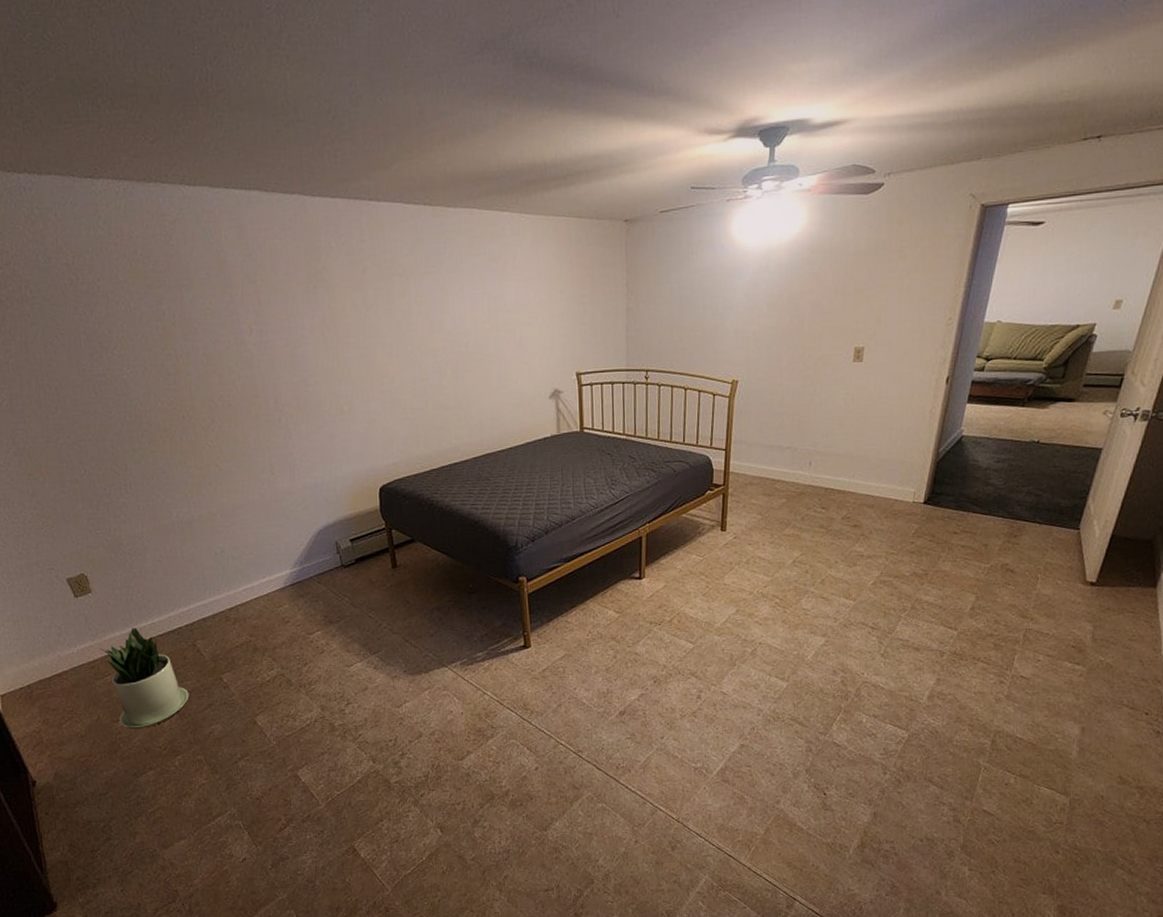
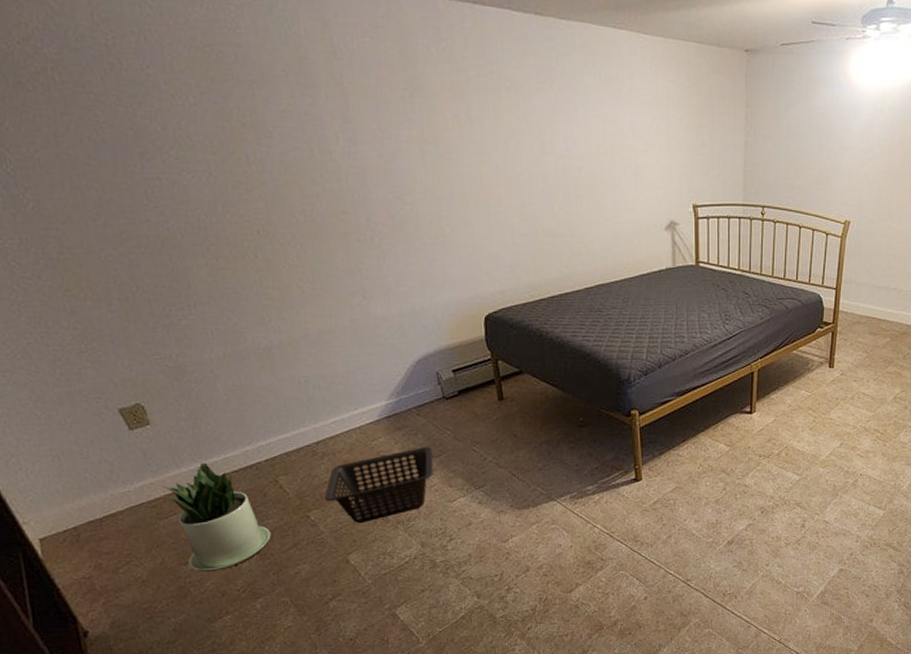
laundry basket: none [235,613,333,686] -> present [324,447,434,523]

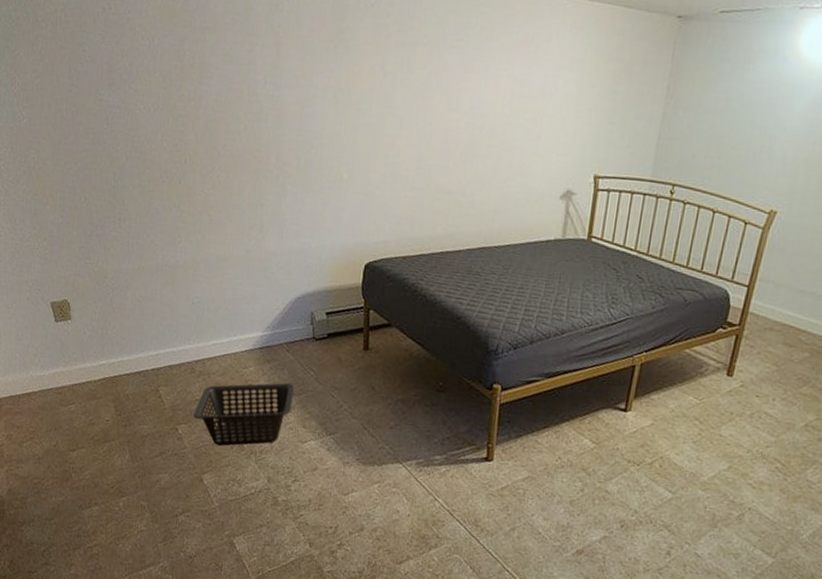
planter: present [163,462,271,572] -> none [70,361,144,463]

